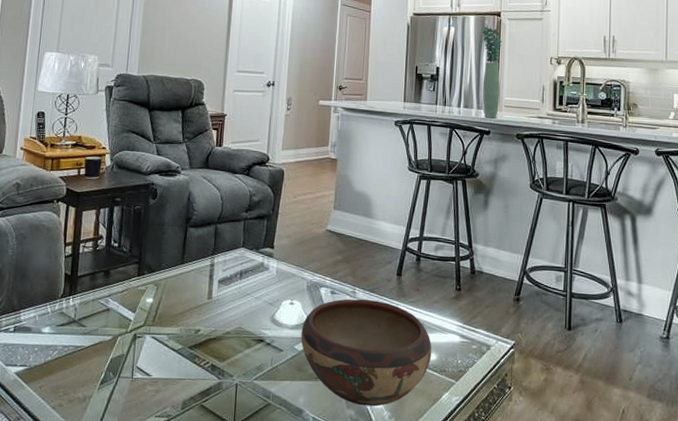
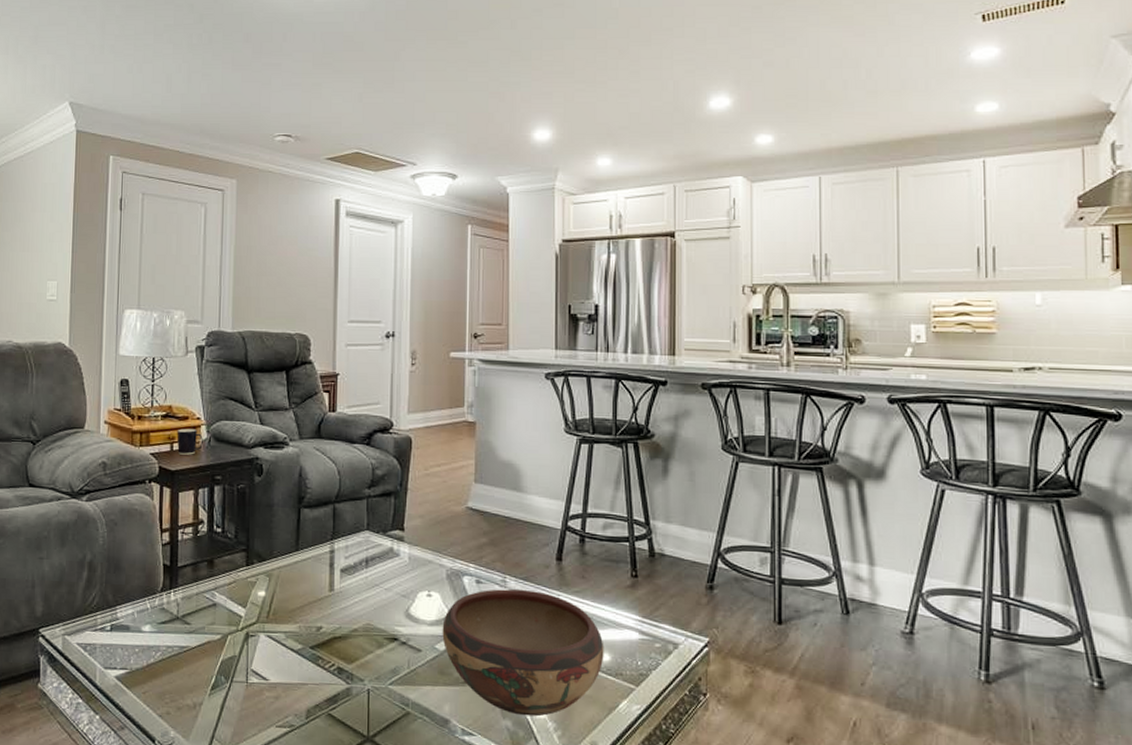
vase: present [481,23,503,120] -> none [651,247,679,367]

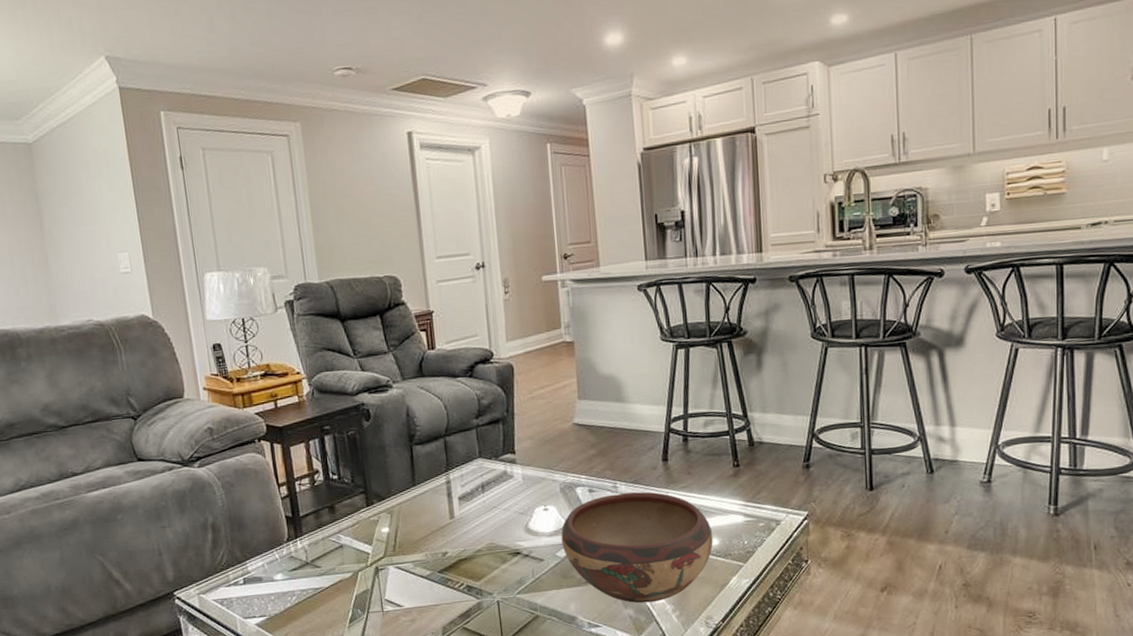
mug: present [176,429,203,456] -> none [278,384,307,411]

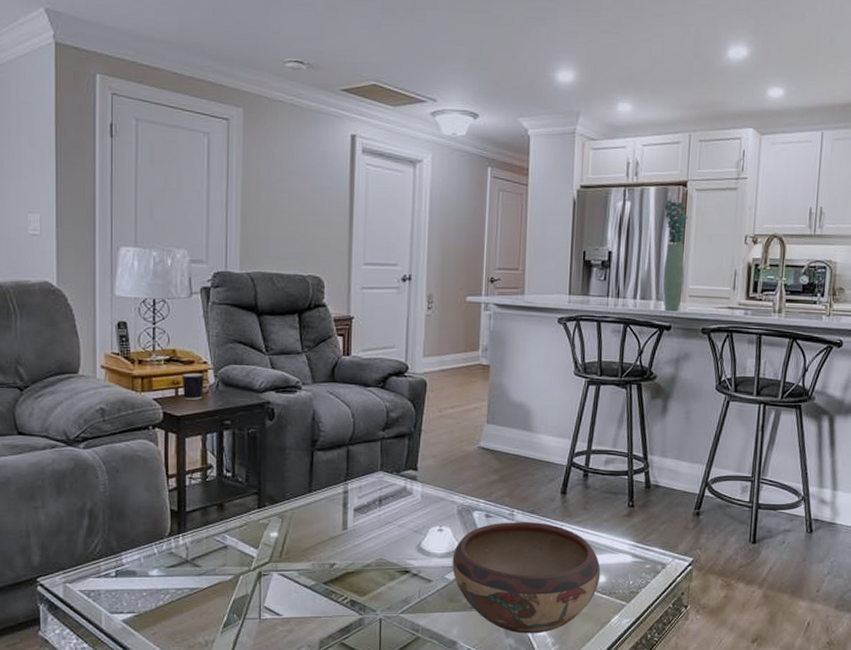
mug: none [278,384,307,411] -> present [182,373,211,401]
vase: none [732,145,765,265] -> present [662,195,689,312]

